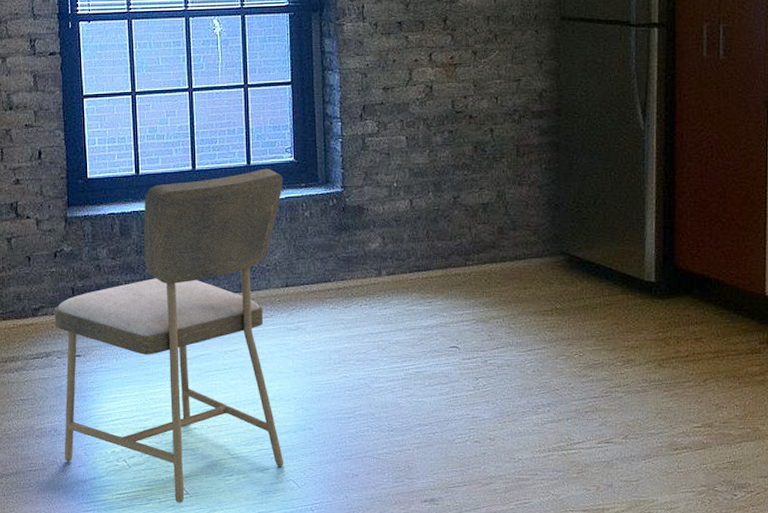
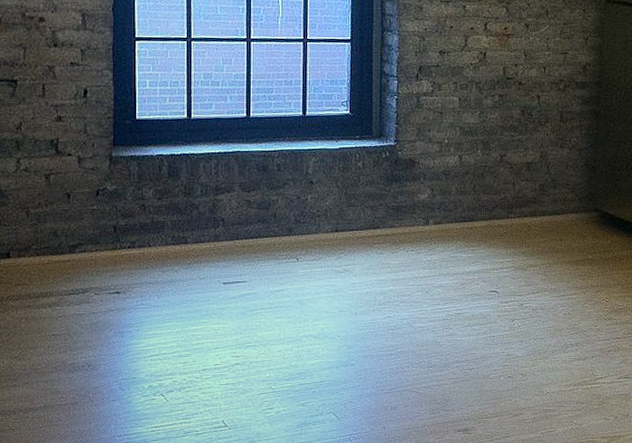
dining chair: present [54,168,284,503] -> none [93,119,337,435]

